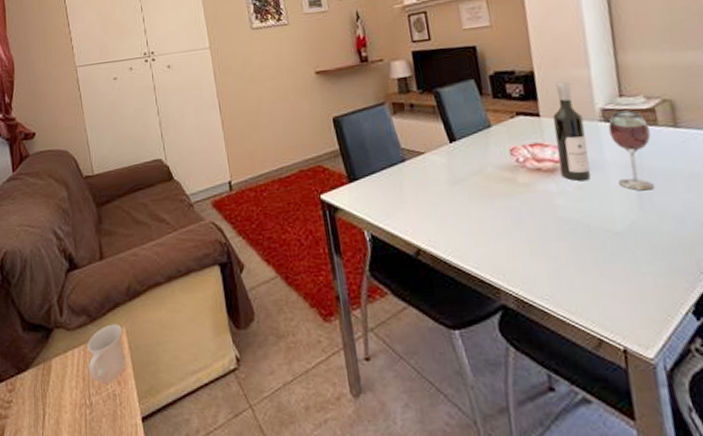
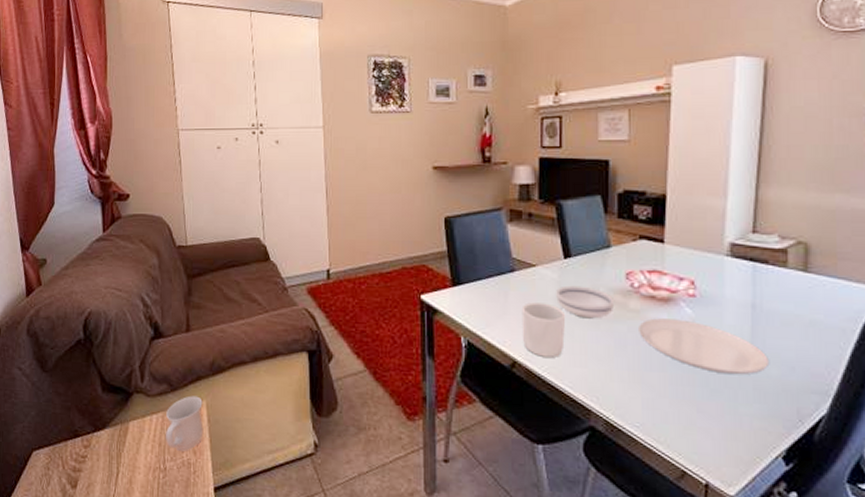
mug: none [417,188,464,241] -> present [521,302,566,358]
bowl: none [447,167,504,198] -> present [556,285,615,319]
plate: none [530,187,660,236] -> present [639,318,768,375]
bottle: present [553,81,591,181] -> none [674,208,709,314]
wineglass: present [608,110,654,191] -> none [733,247,777,333]

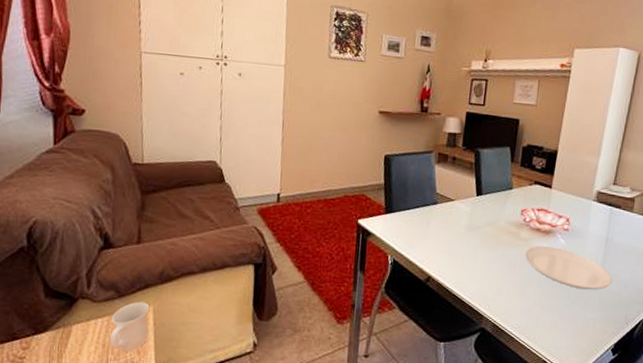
mug: present [521,302,566,358] -> none [437,230,473,274]
bowl: present [556,285,615,319] -> none [467,217,511,245]

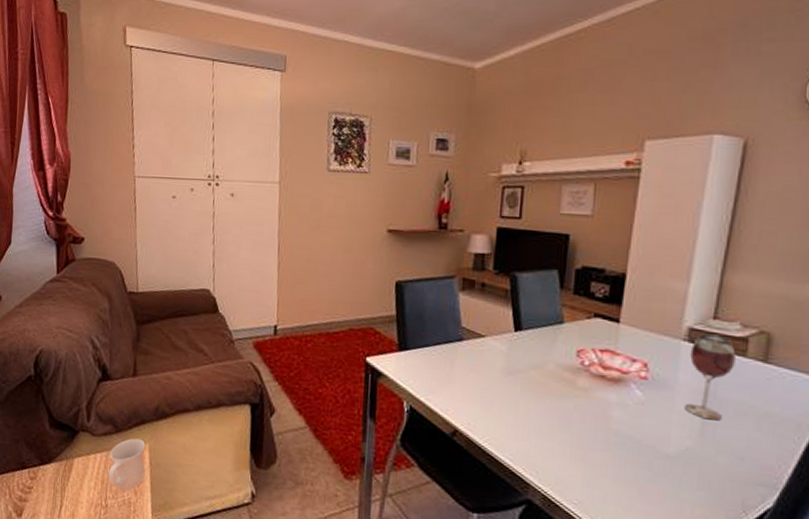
plate: present [525,246,612,290] -> none [585,397,717,462]
wineglass: none [592,195,627,259] -> present [684,333,736,421]

